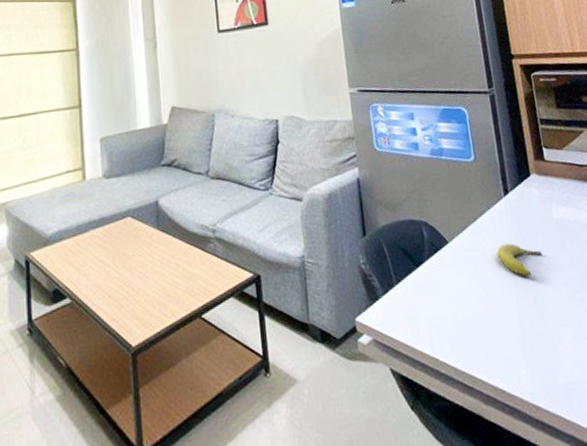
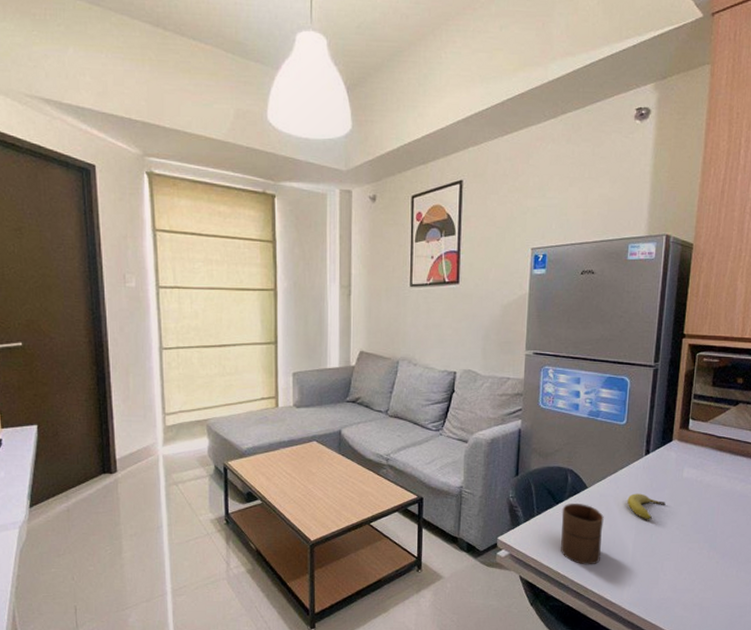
cup: none [424,263,483,346] -> present [561,504,604,565]

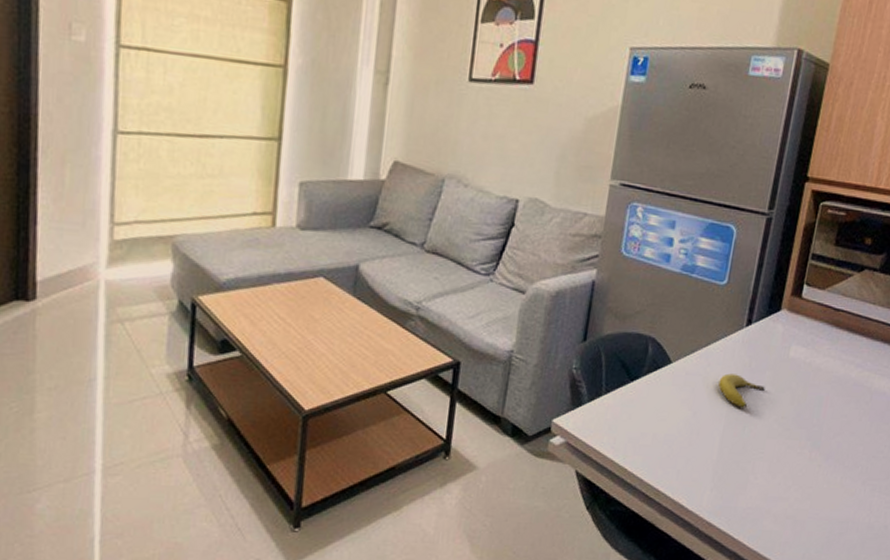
cup: present [561,504,604,565] -> none [630,381,689,462]

